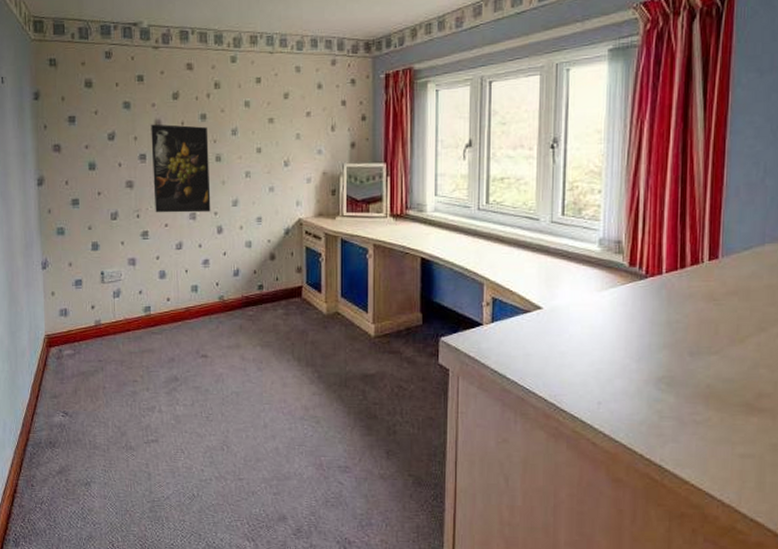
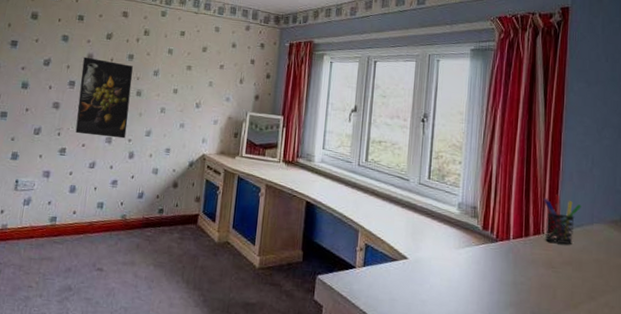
pen holder: none [702,215,750,271] -> present [543,195,582,244]

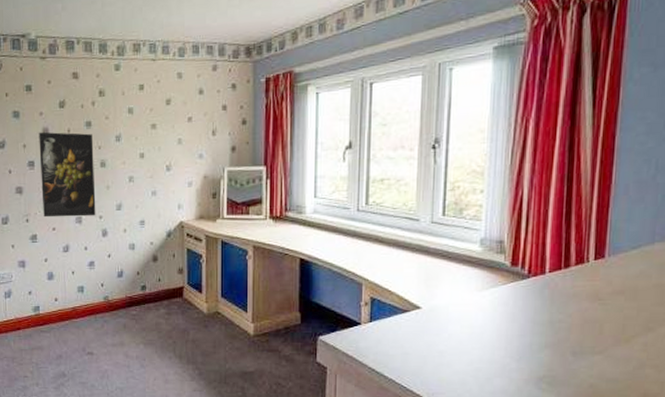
pen holder: present [543,195,582,244] -> none [588,214,640,271]

